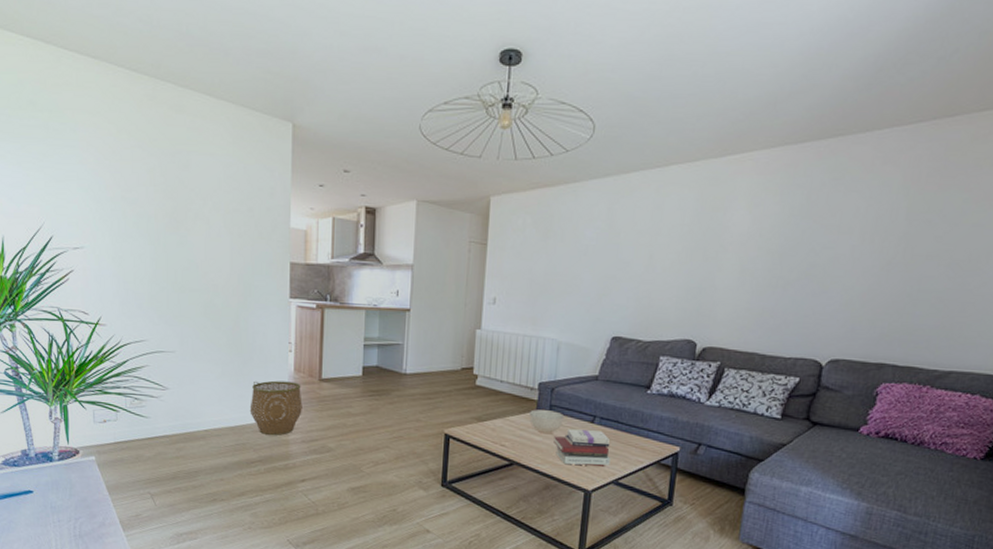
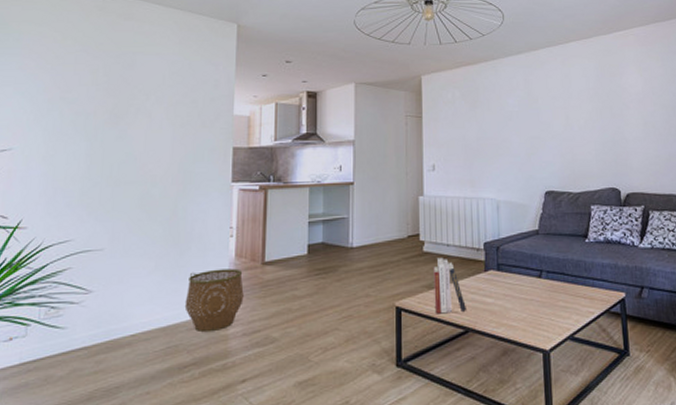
books: none [482,392,514,446] -> present [433,257,466,314]
bowl: present [528,409,565,434] -> none [478,269,513,295]
books: present [554,429,611,468] -> none [505,285,563,324]

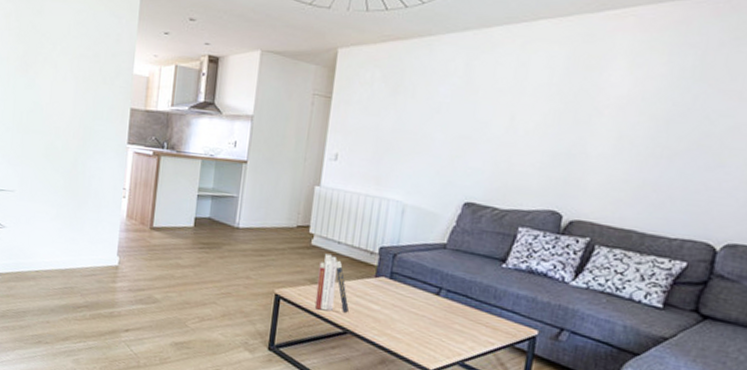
basket: present [184,268,244,331] -> none [80,224,132,282]

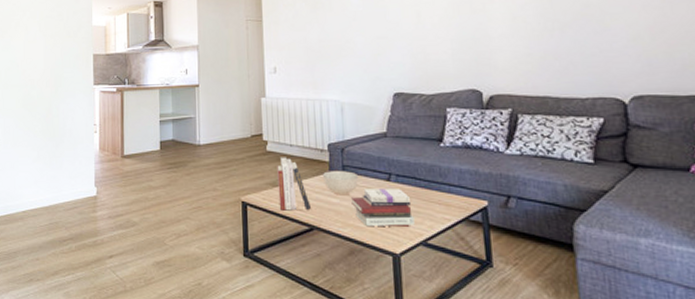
bowl: none [367,275,407,304] -> present [322,171,359,196]
books: none [393,299,457,346] -> present [351,189,415,228]

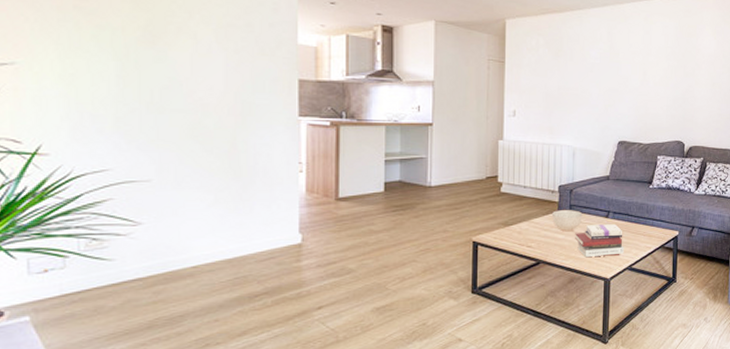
books: present [277,157,311,211] -> none [509,198,539,248]

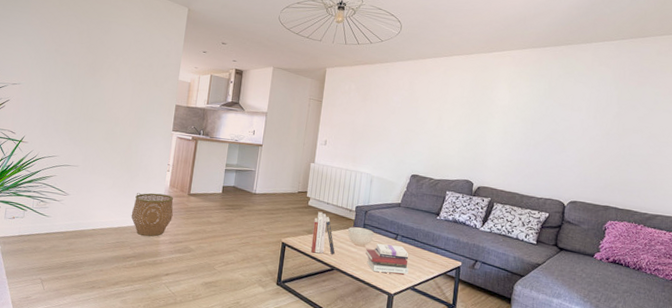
basket: none [252,203,317,263] -> present [131,192,174,237]
books: none [509,198,539,248] -> present [311,211,335,255]

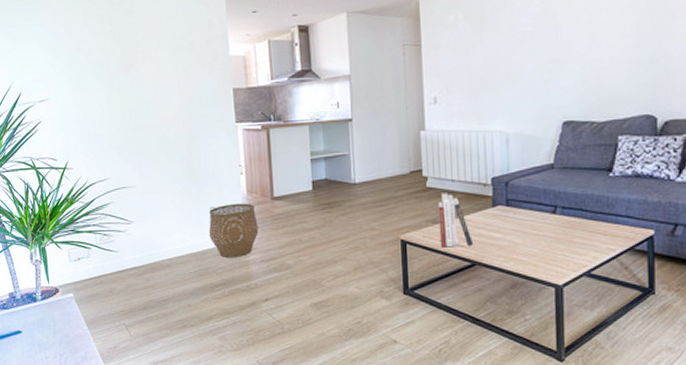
bowl: present [347,227,375,247] -> none [485,205,523,230]
books: present [366,243,409,276] -> none [515,221,579,260]

